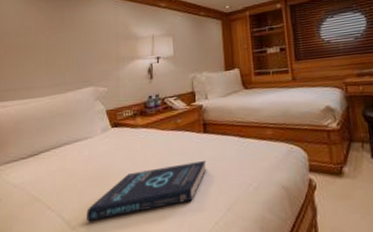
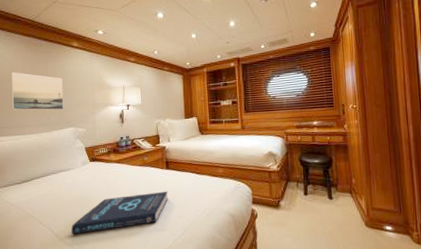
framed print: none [21,23,82,69] -> present [10,71,64,111]

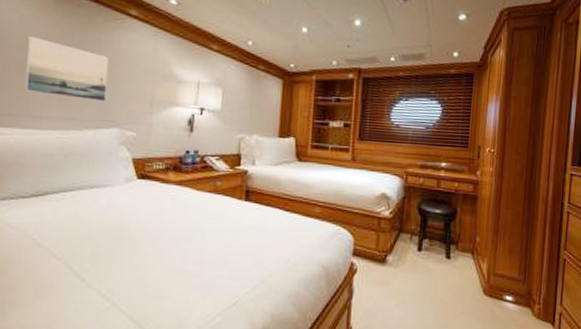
book: present [71,191,169,234] -> none [99,228,244,275]

